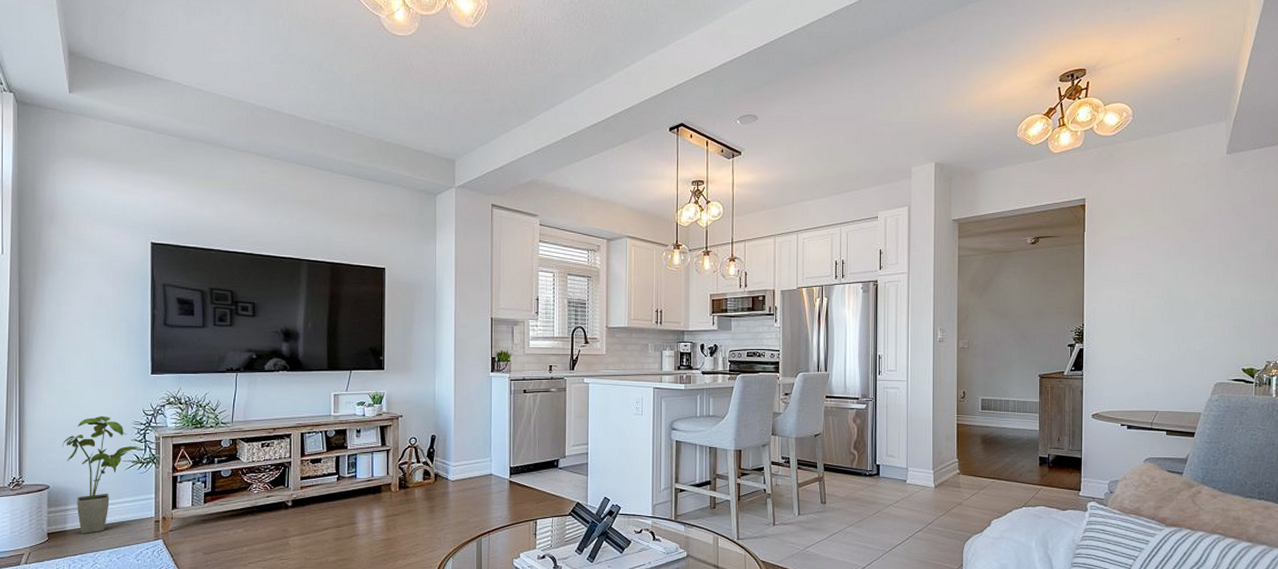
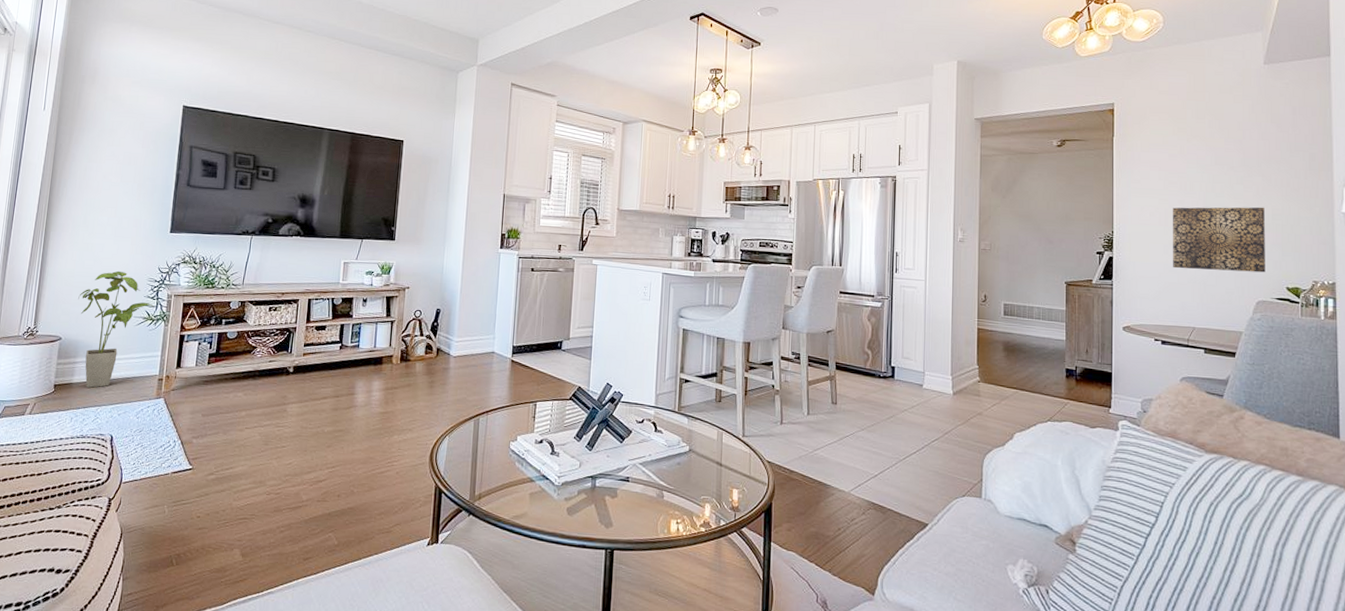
wall art: none [1139,293,1224,357] -> present [1173,207,1265,273]

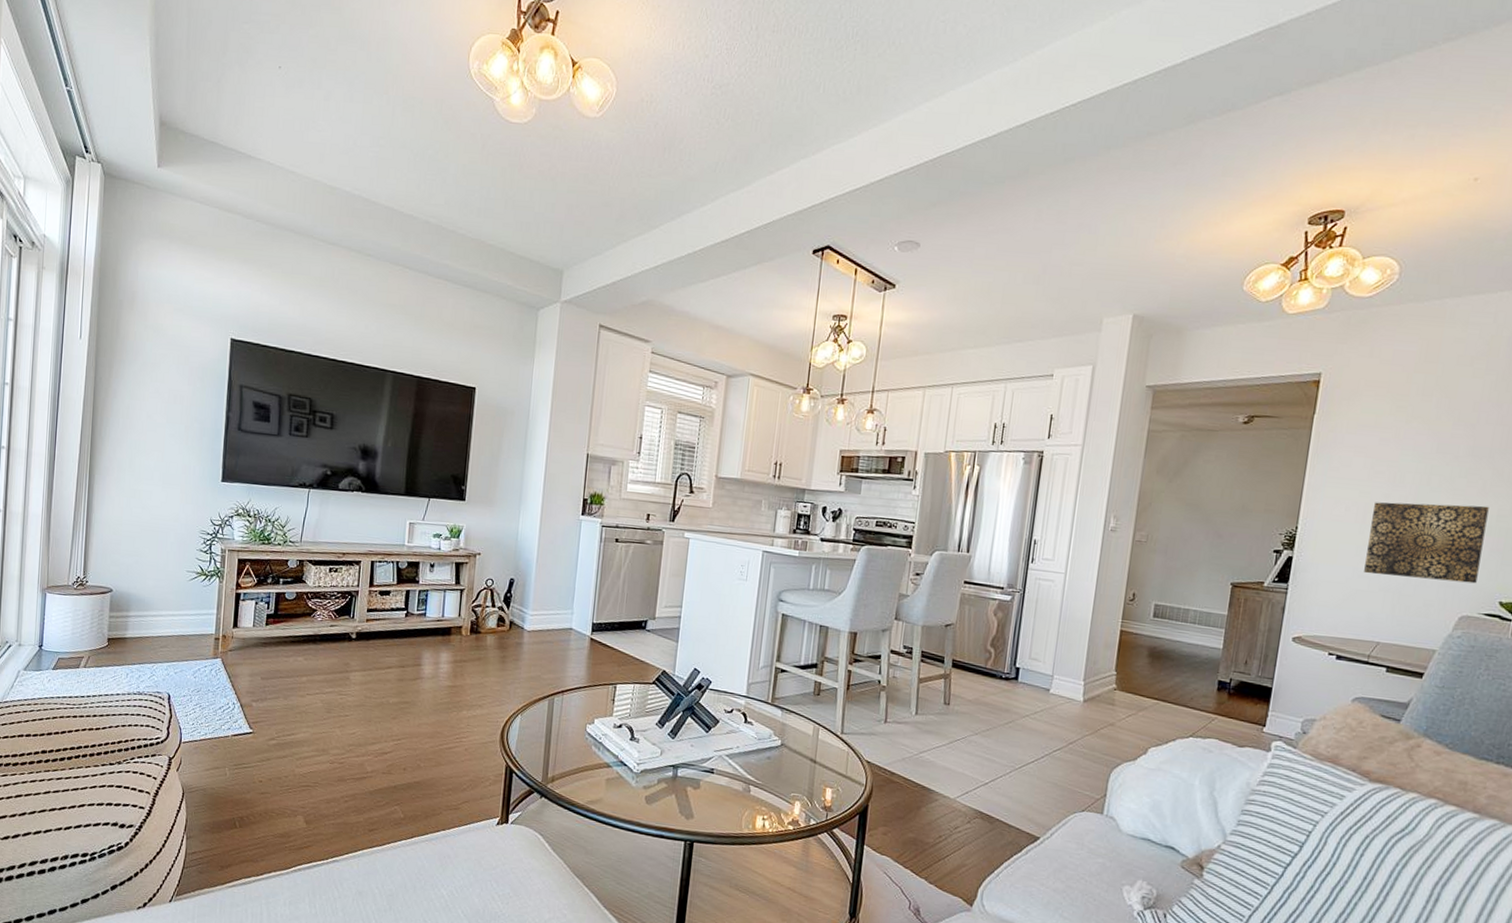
house plant: present [78,270,155,388] -> none [128,520,208,644]

